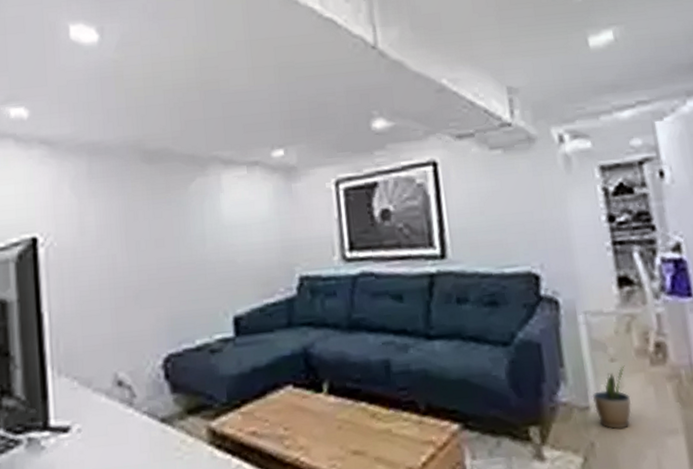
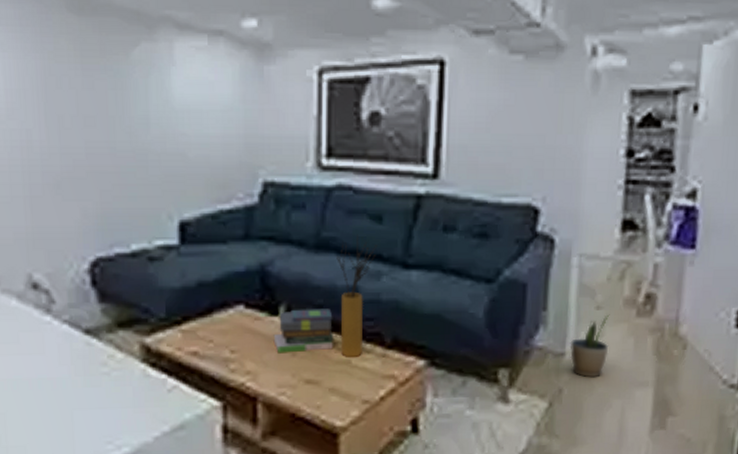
books: none [320,382,374,428] -> present [273,308,334,353]
vase: none [367,314,402,427] -> present [336,235,378,358]

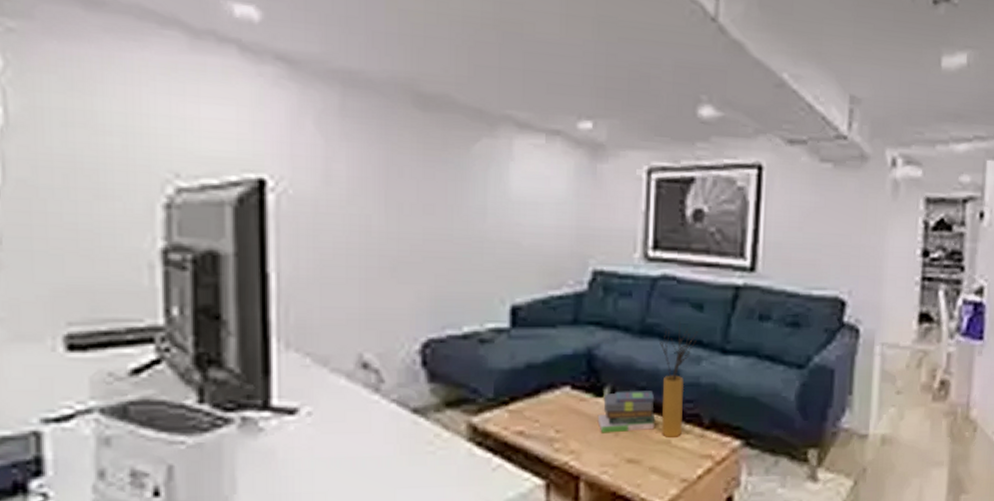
potted plant: present [570,314,610,378] -> none [873,399,909,458]

